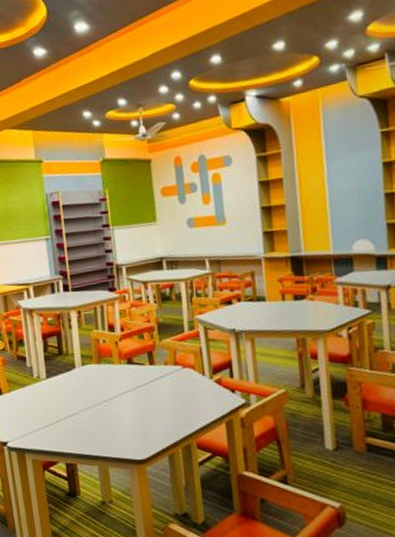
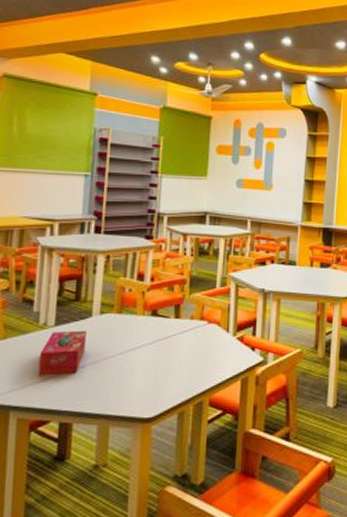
tissue box: none [39,381,76,423] -> present [38,330,87,376]

